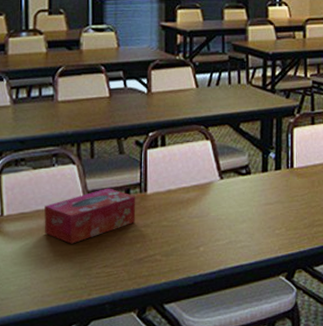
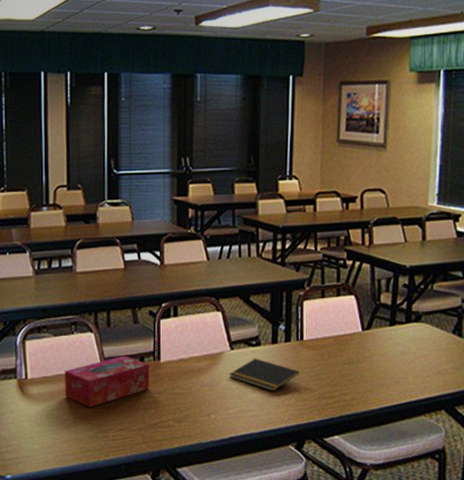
notepad: none [218,187,289,221] -> present [229,358,299,392]

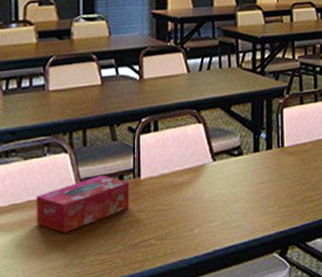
notepad: present [229,358,299,392] -> none [212,168,281,200]

